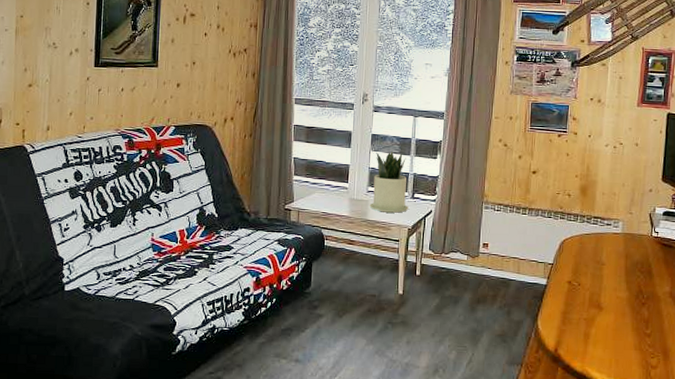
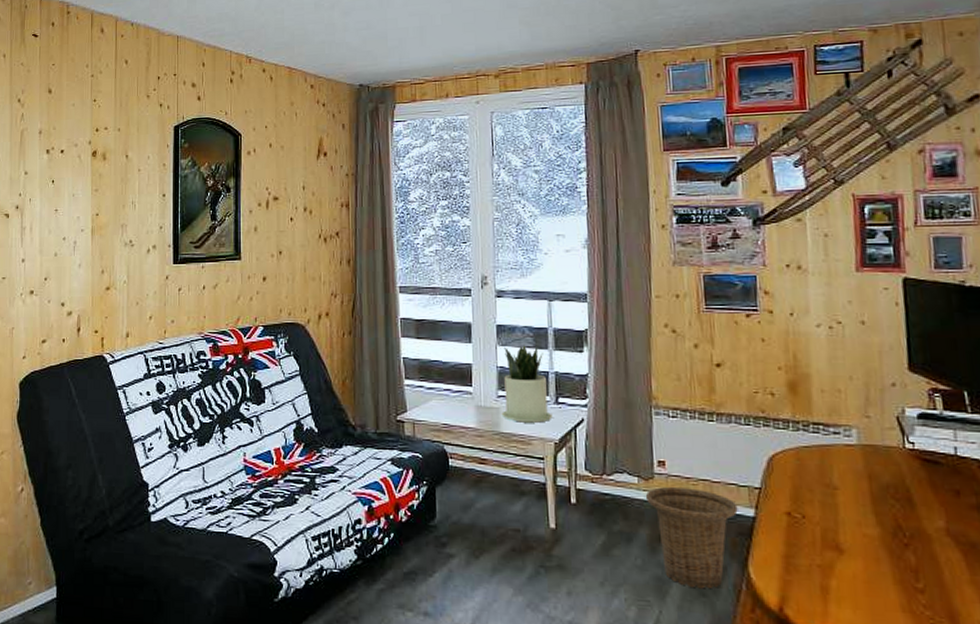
basket: none [471,263,535,337] -> present [645,487,738,590]

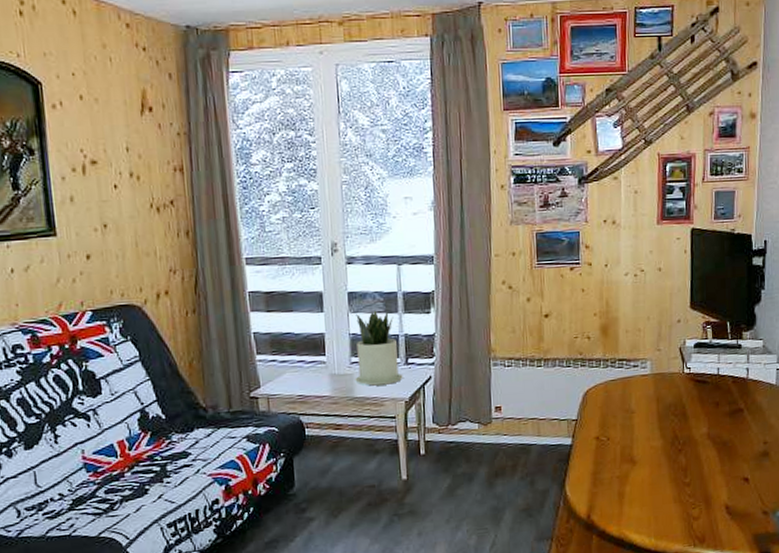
basket: present [645,487,738,590] -> none [484,427,559,511]

